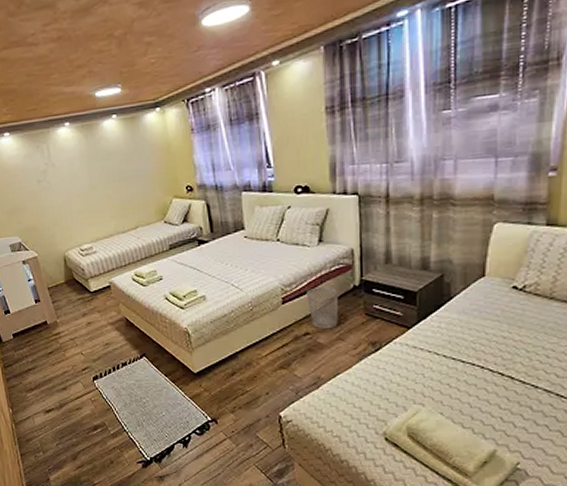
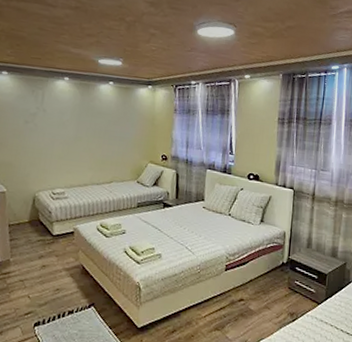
wastebasket: present [307,286,339,330] -> none [245,259,271,298]

